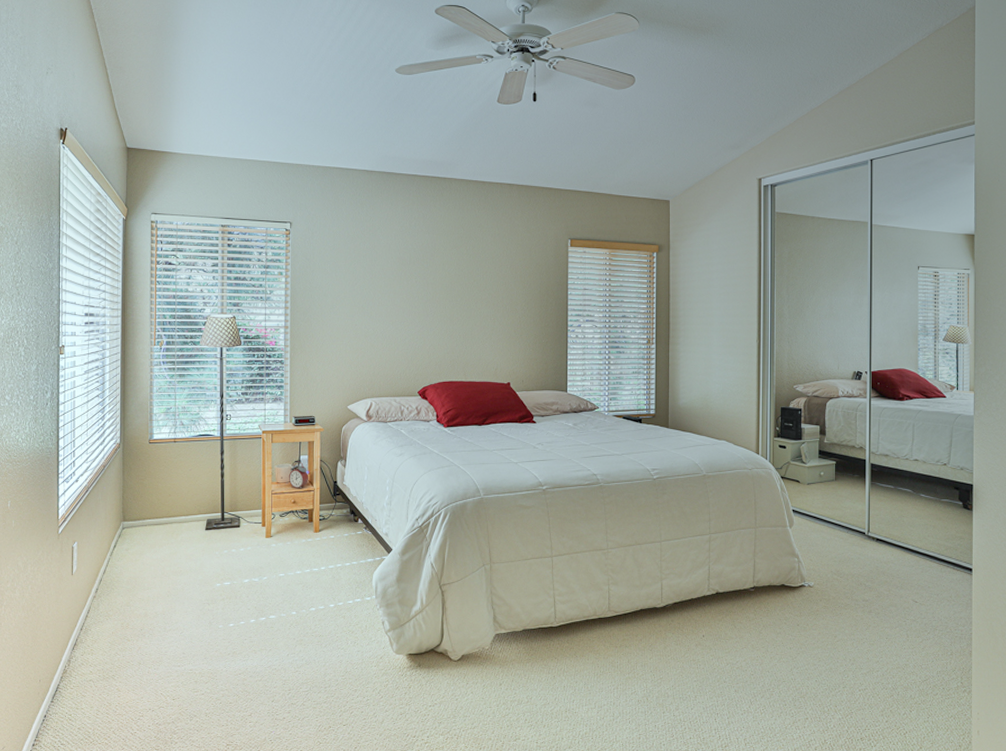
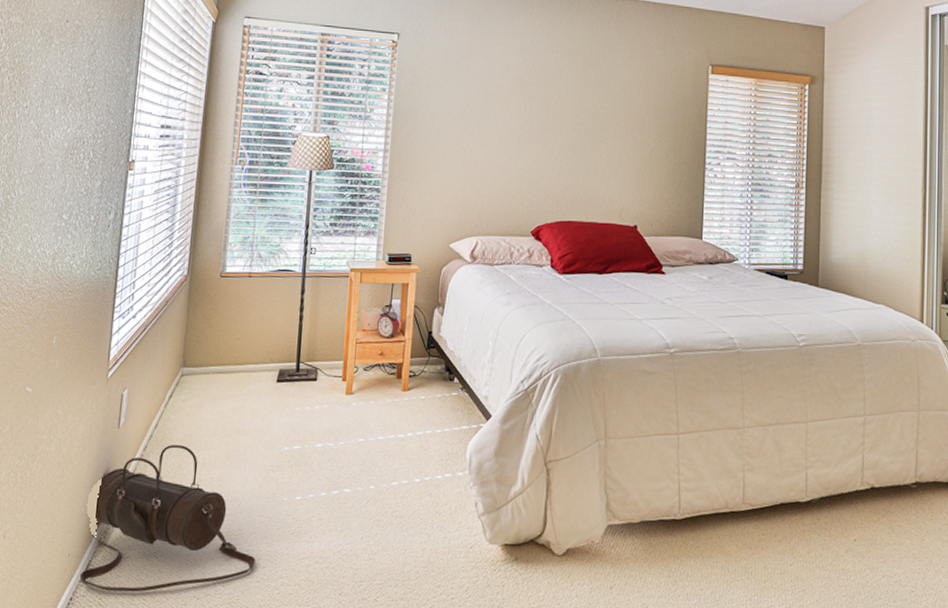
duffel bag: none [50,587,199,708] -> present [79,445,256,593]

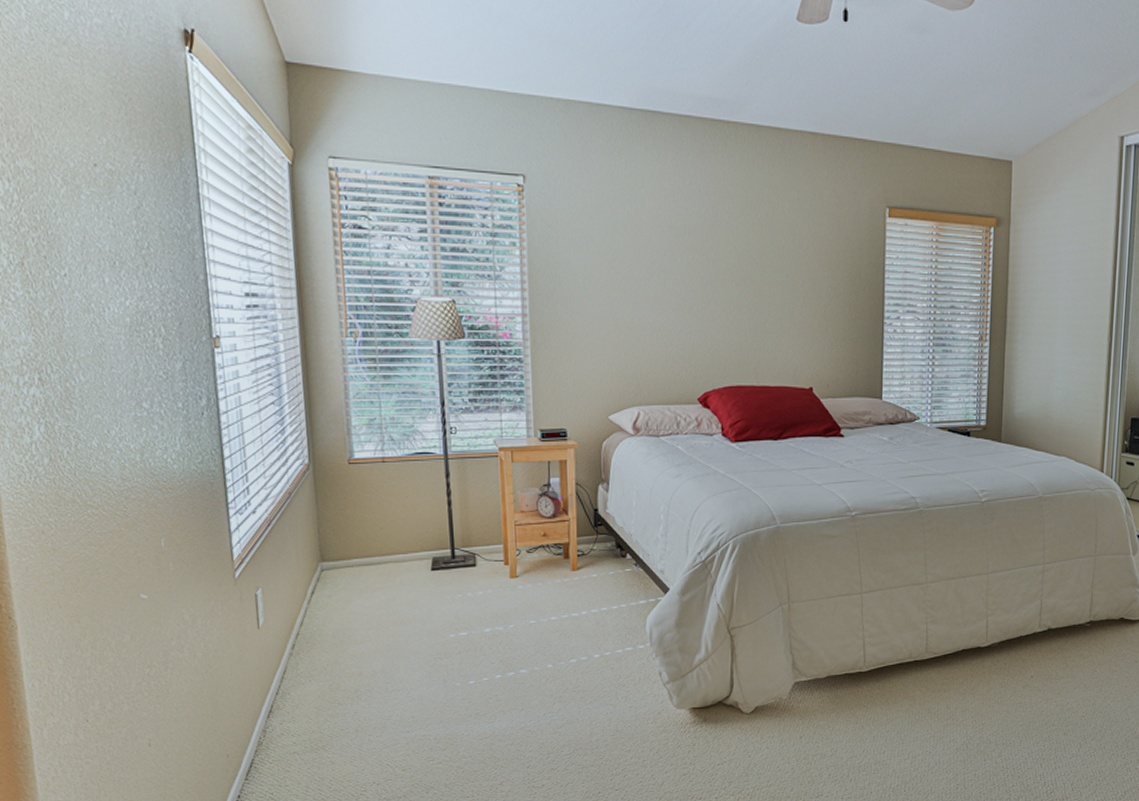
duffel bag: present [79,445,256,593] -> none [244,641,435,786]

